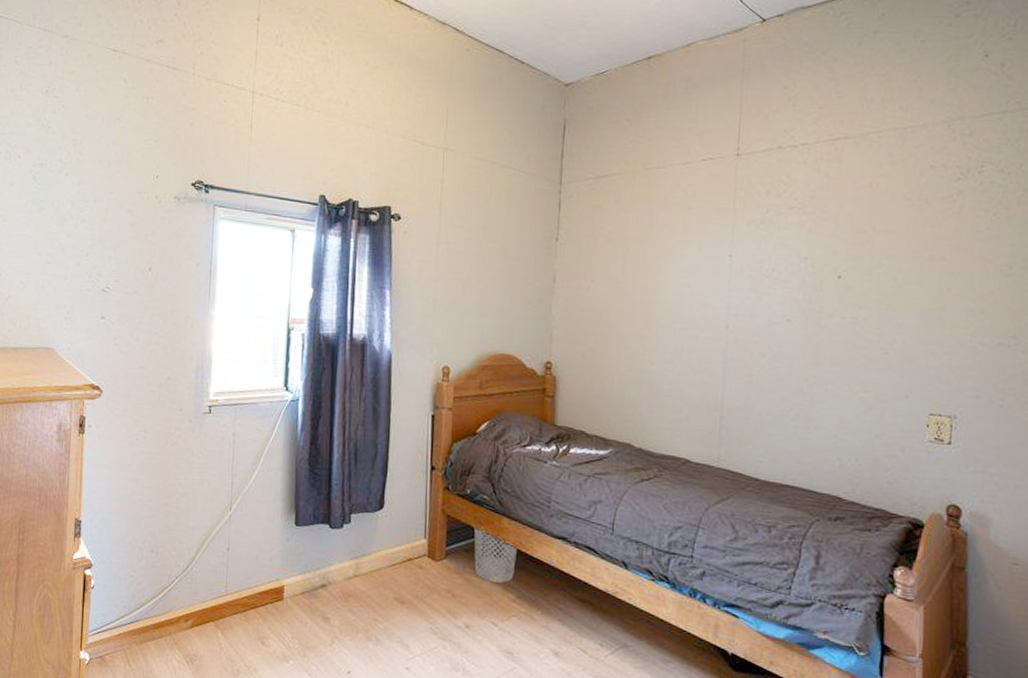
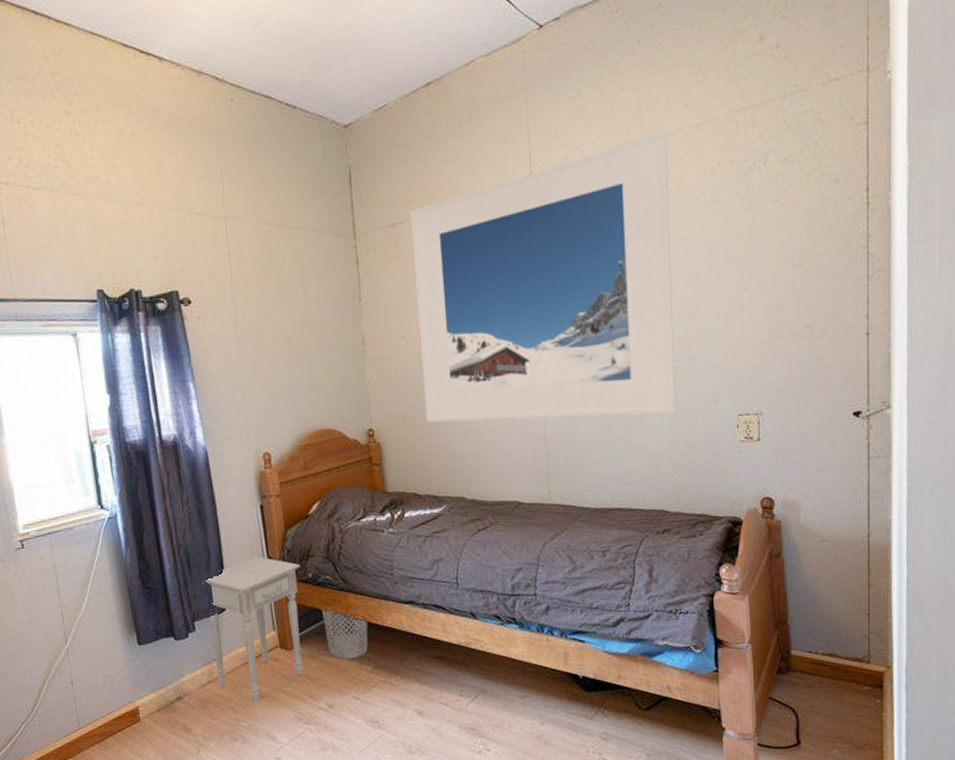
nightstand: none [363,463,461,607] -> present [202,556,303,703]
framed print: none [604,128,879,401] -> present [410,131,676,423]

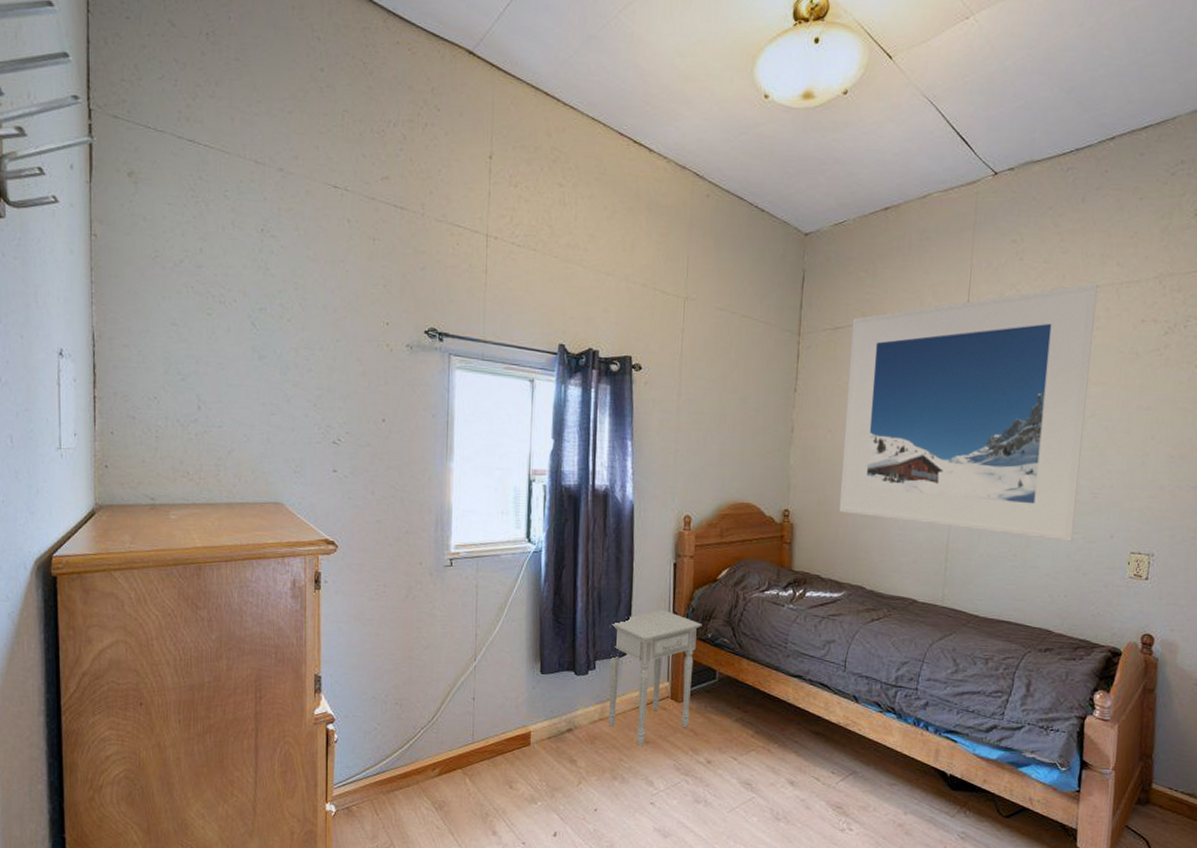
wastebasket: present [321,607,368,659] -> none [714,667,756,720]

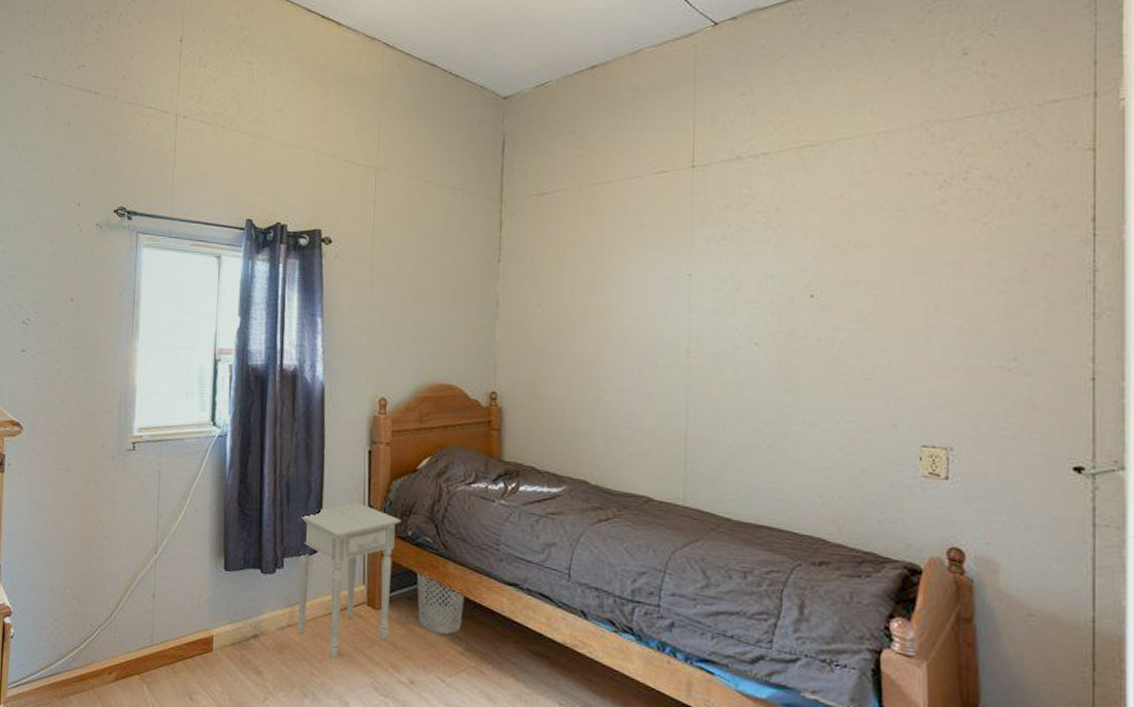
wastebasket: none [714,667,756,720] -> present [416,570,464,634]
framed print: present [839,283,1098,541] -> none [554,134,849,431]

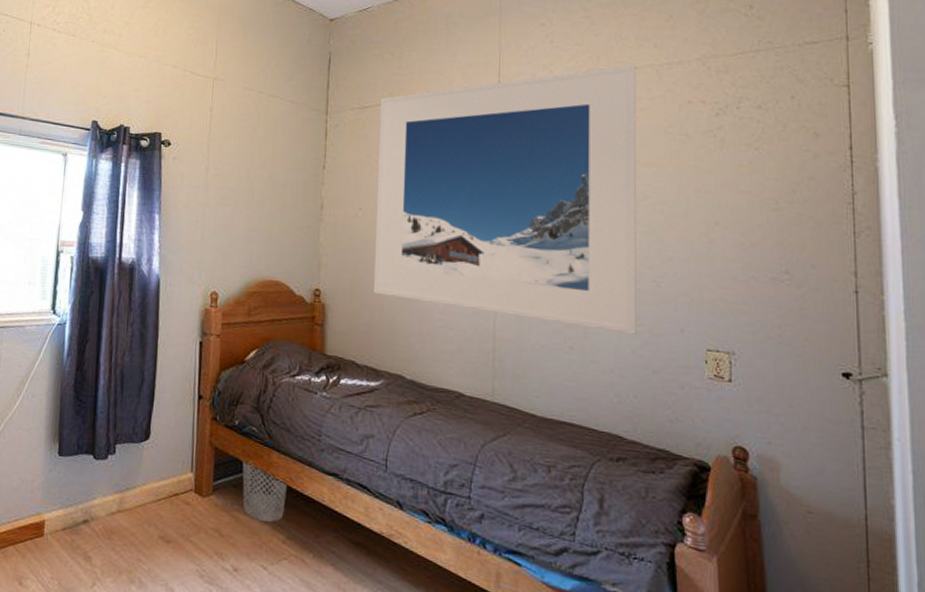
nightstand: present [297,502,401,659] -> none [127,391,229,546]
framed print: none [554,134,849,431] -> present [373,64,636,335]

